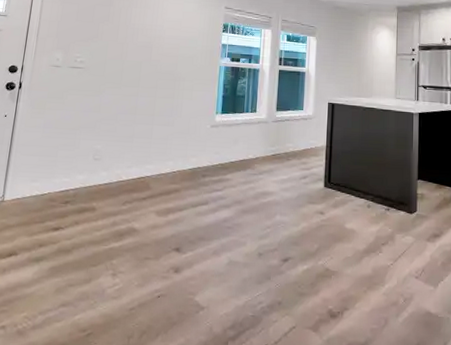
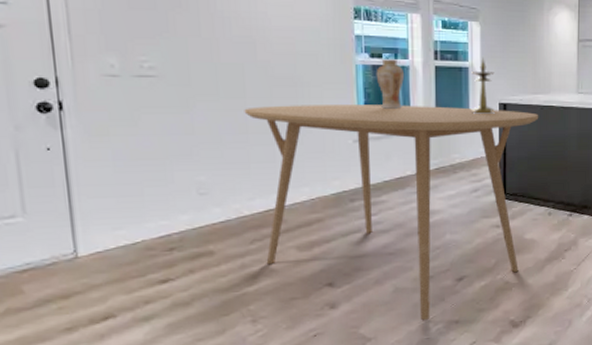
dining table: none [131,94,362,297] -> present [244,105,539,321]
vase: none [233,63,255,103] -> present [376,59,404,109]
candlestick: none [305,65,326,112] -> present [471,58,495,114]

